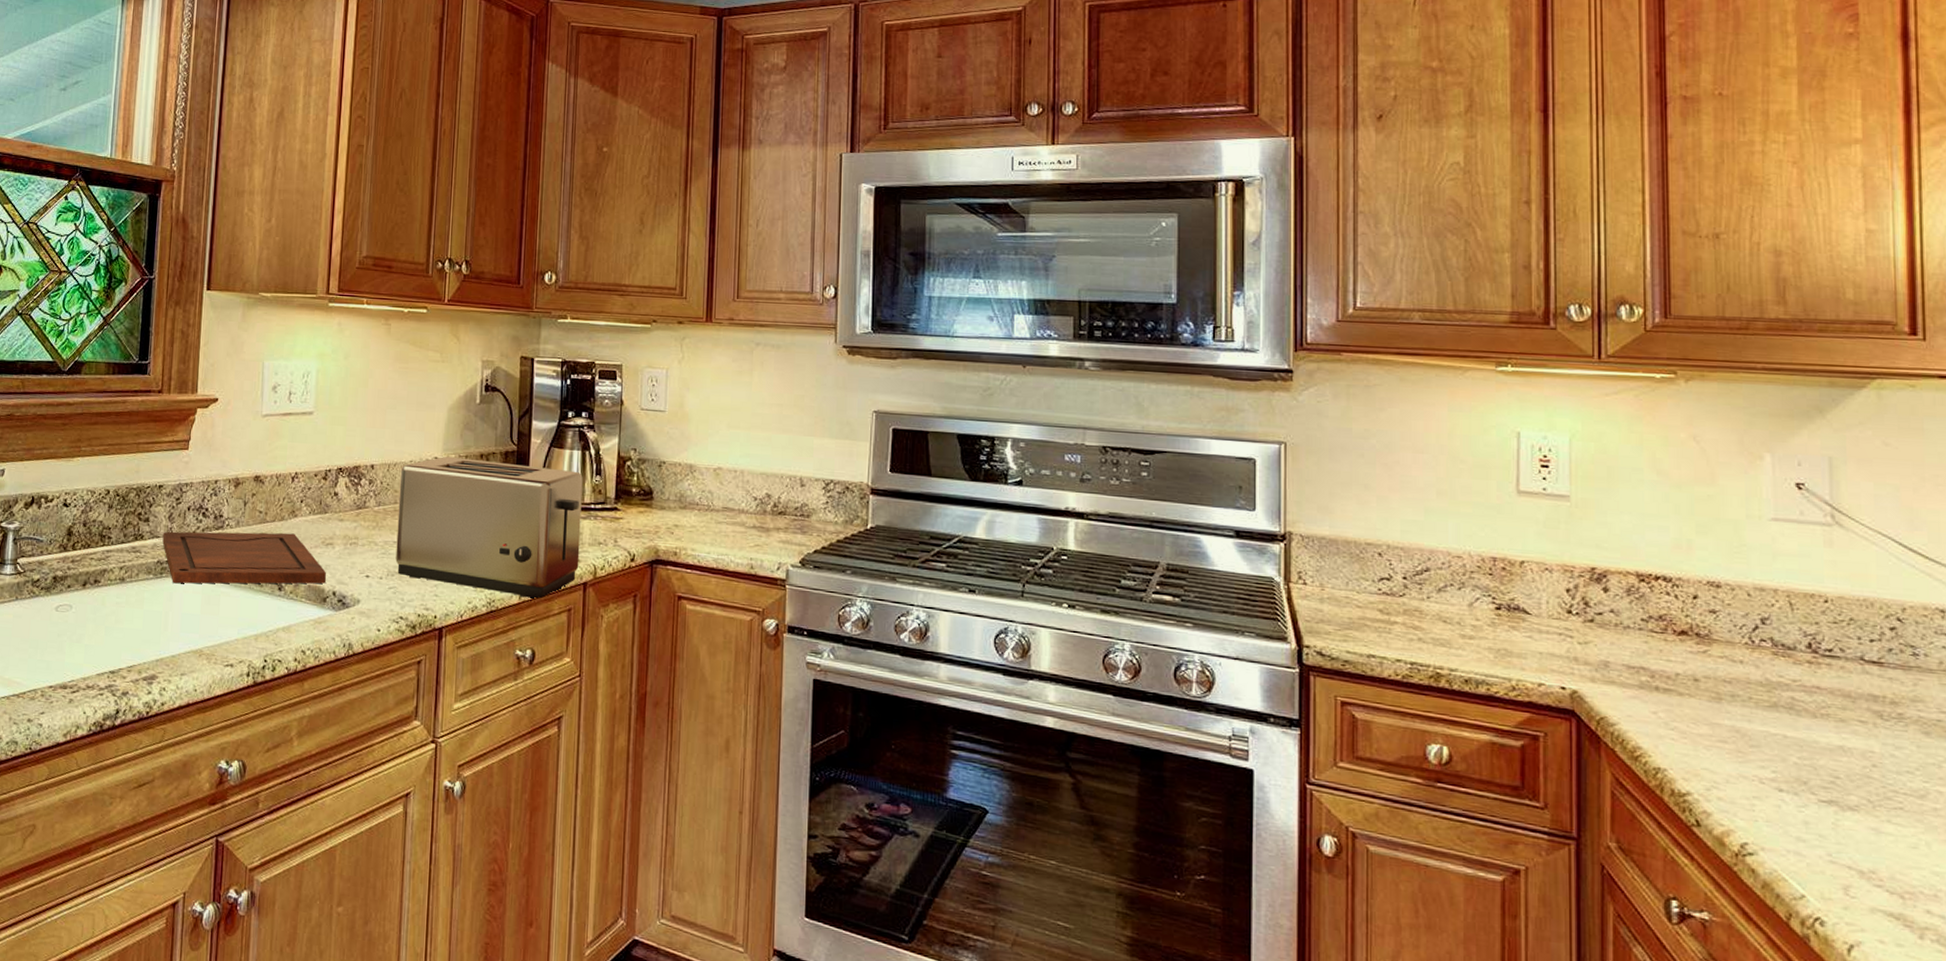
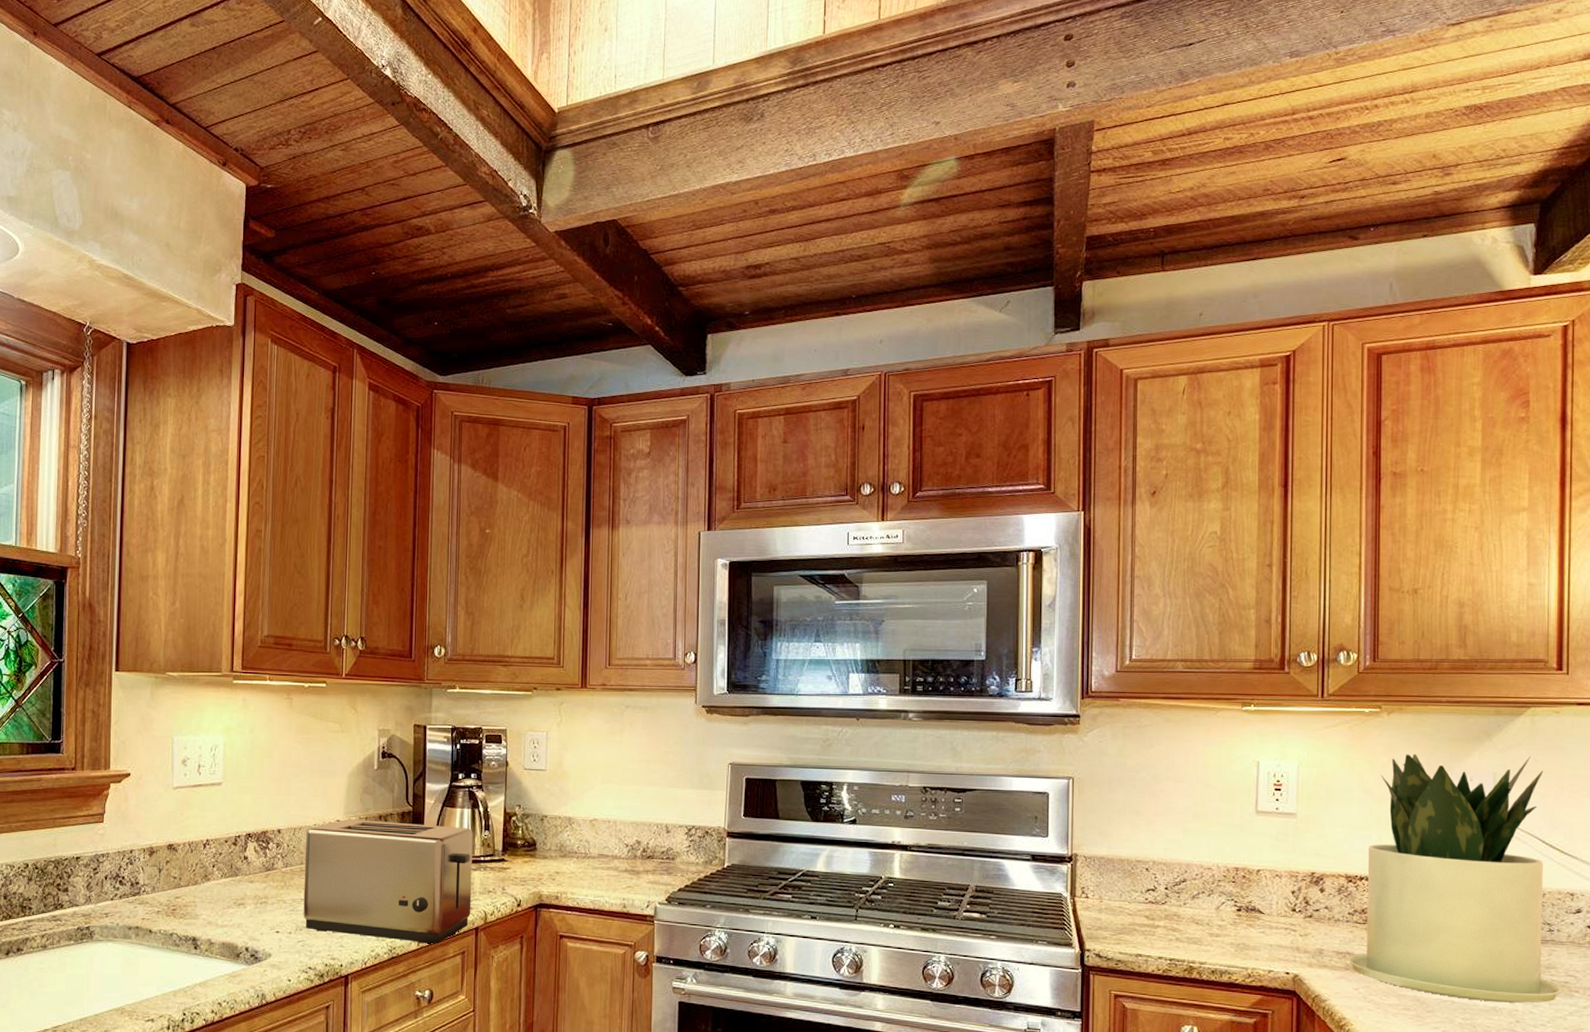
cutting board: present [162,531,326,584] -> none [82,896,239,948]
planter: none [1641,430,1936,744] -> present [1347,754,1563,1003]

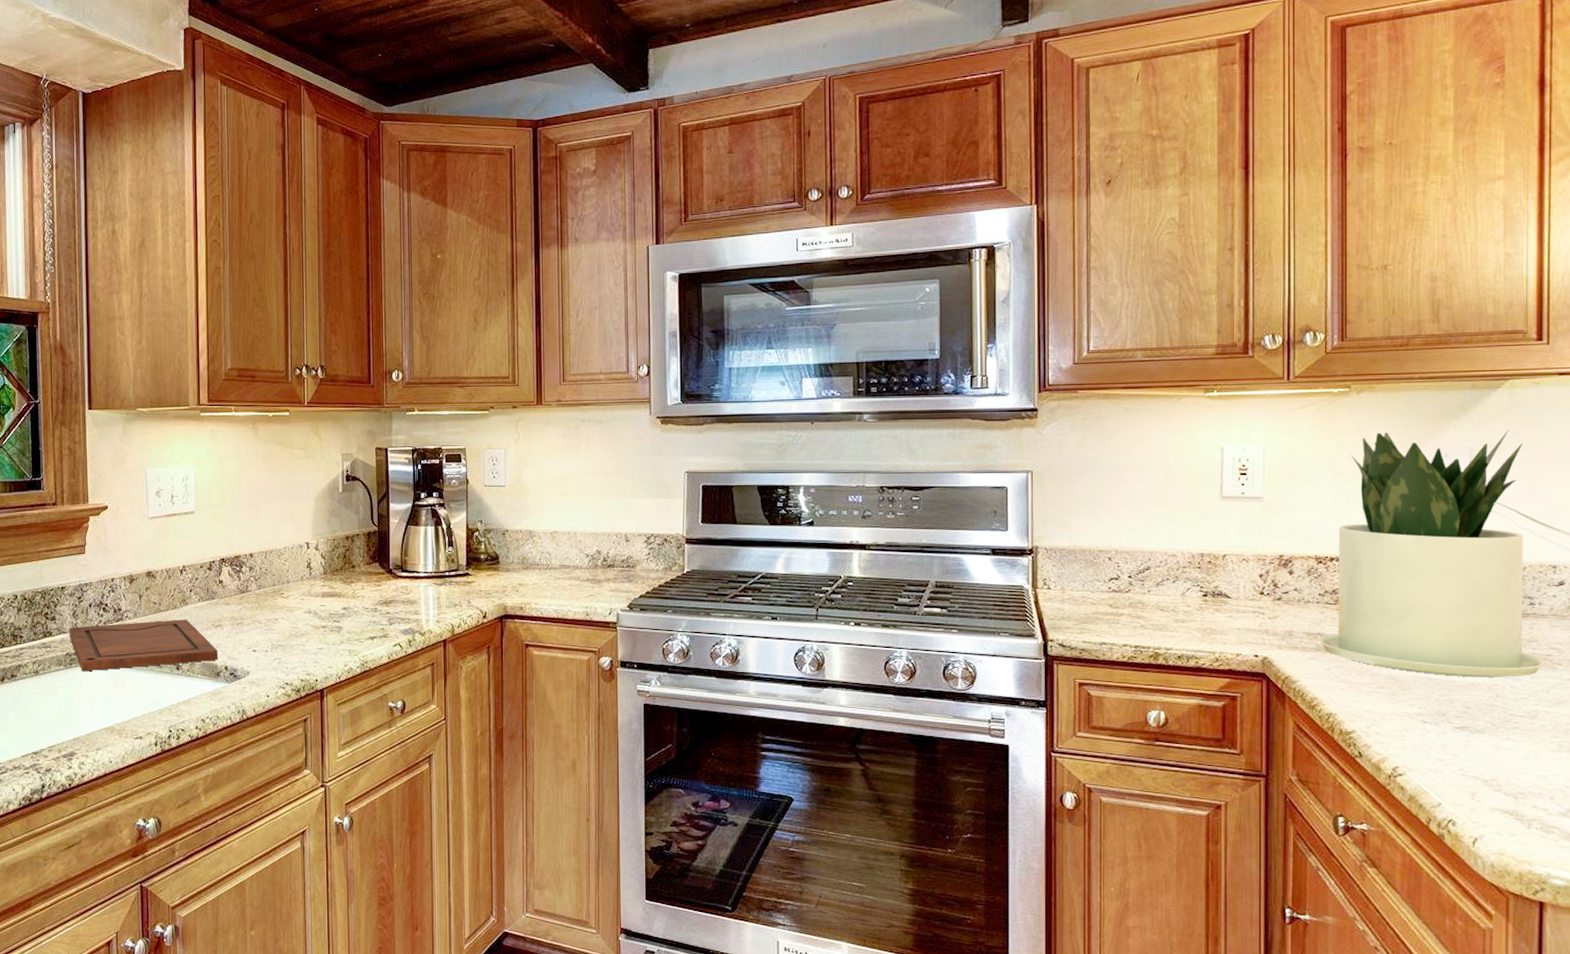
cutting board: none [82,896,239,948] -> present [69,619,218,672]
toaster: present [303,818,473,944] -> none [276,540,439,657]

